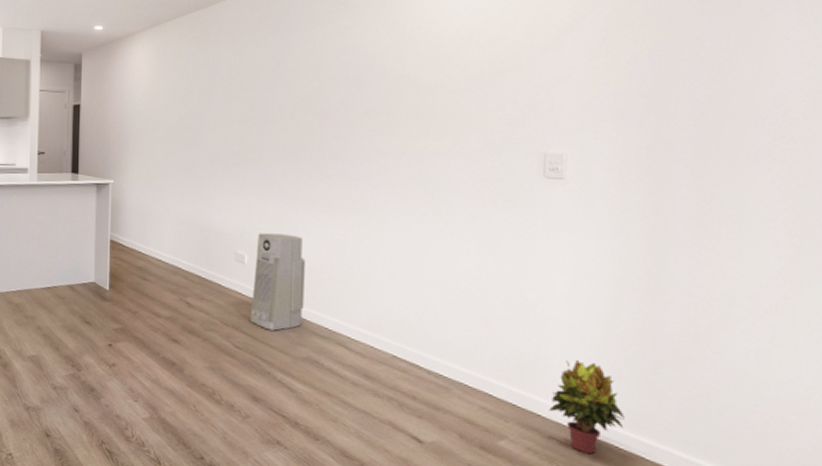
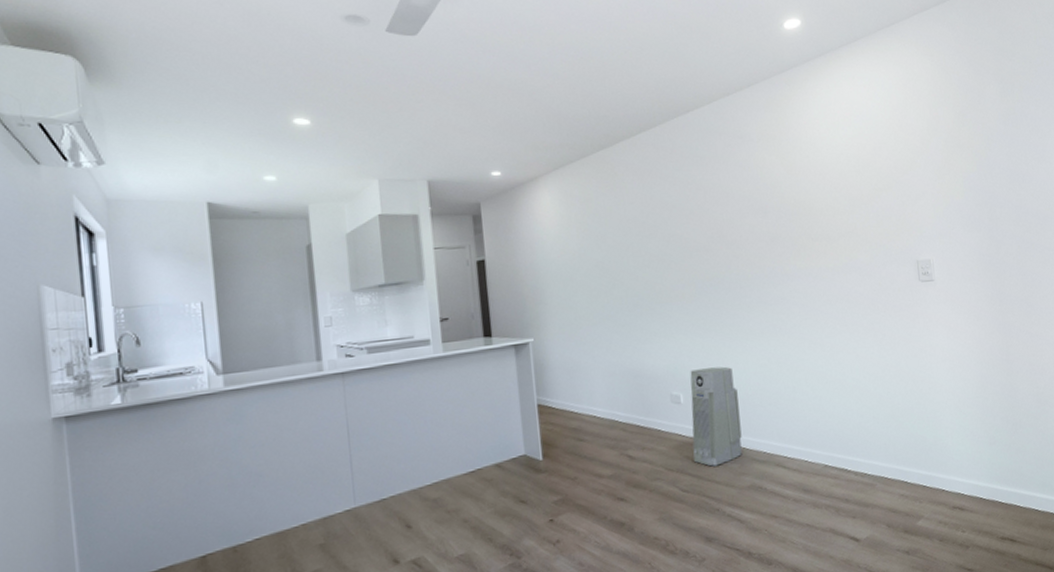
potted plant: present [548,359,625,454] -> none [949,434,1003,514]

